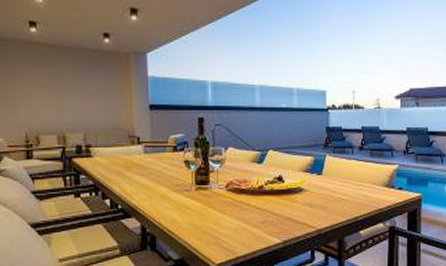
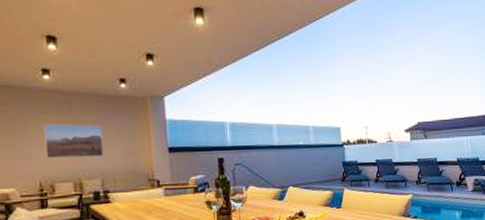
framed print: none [30,76,86,112] -> present [44,124,103,158]

